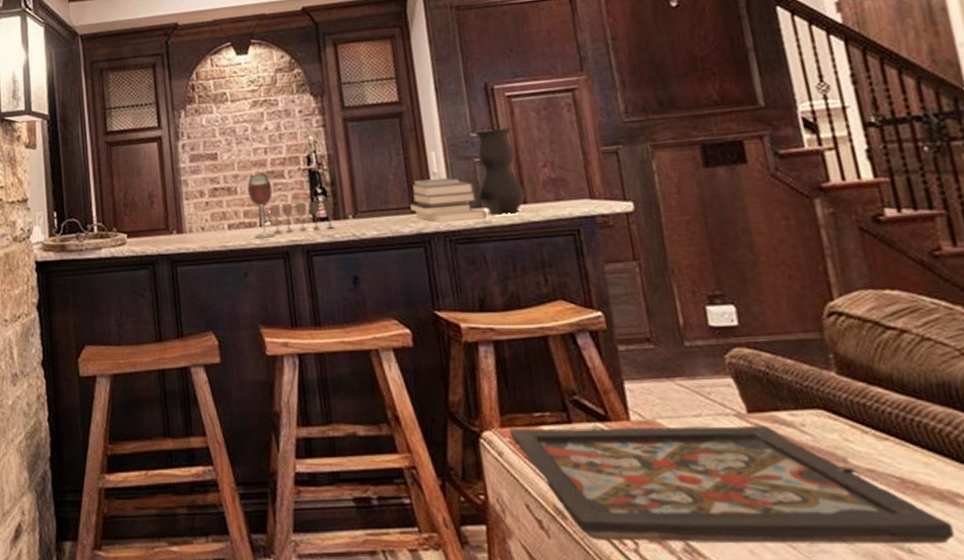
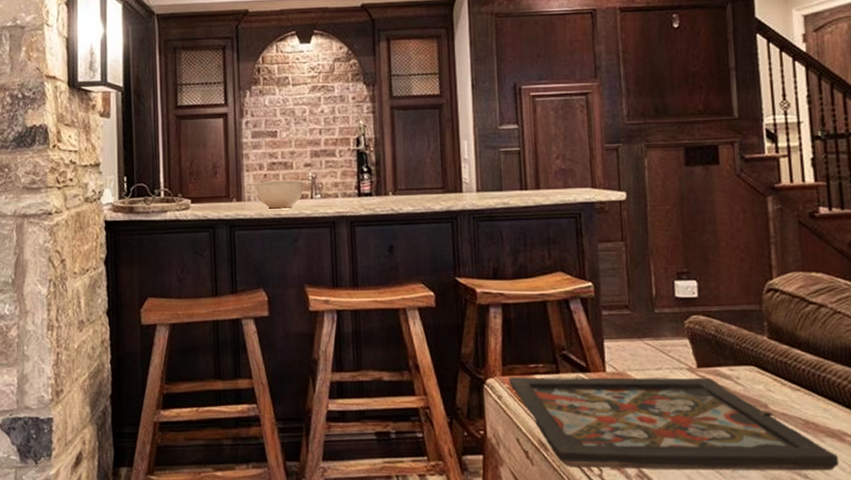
bowl: none [197,207,251,240] -> present [256,180,303,209]
wineglass: present [247,173,276,239] -> none [302,151,324,209]
wine glass: present [270,200,336,235] -> none [321,178,377,206]
books: present [410,177,487,223] -> none [443,163,506,203]
vase: present [471,127,526,215] -> none [499,123,540,198]

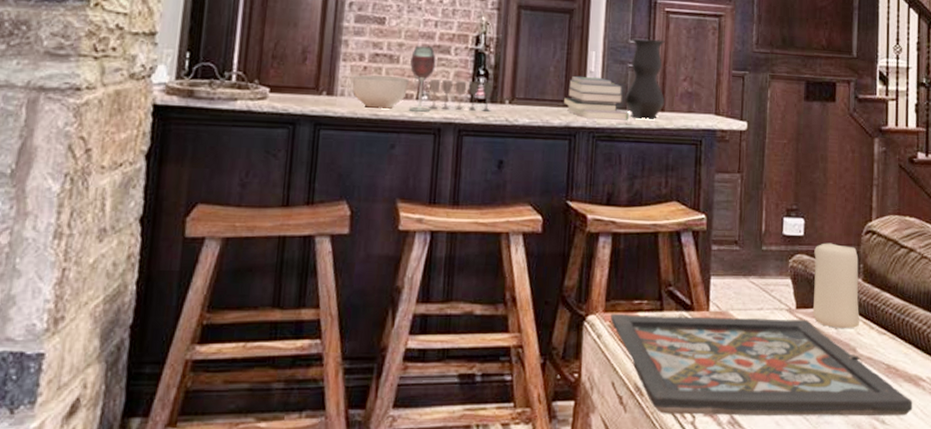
wineglass: none [302,151,324,209] -> present [409,45,436,112]
wine glass: none [321,178,377,206] -> present [428,79,493,112]
books: none [443,163,506,203] -> present [564,75,629,121]
vase: none [499,123,540,198] -> present [624,38,665,119]
candle: none [711,303,770,386] -> present [812,243,860,329]

